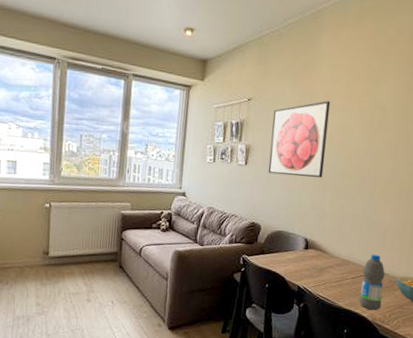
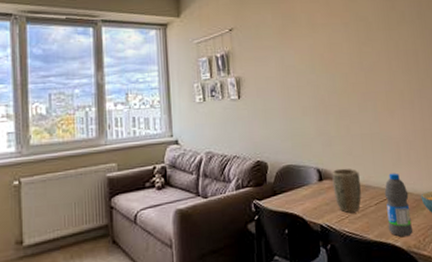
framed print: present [268,100,331,178] -> none [258,20,322,105]
plant pot: none [316,241,343,281] -> present [332,168,362,213]

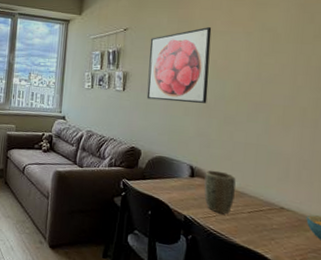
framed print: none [258,20,322,105] -> present [146,26,212,103]
water bottle: present [384,173,413,238] -> none [260,187,291,253]

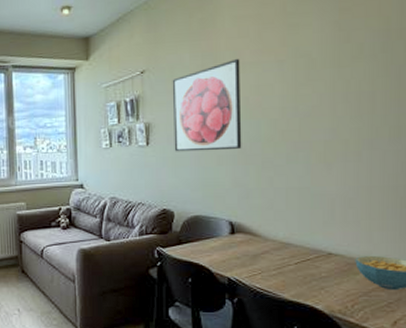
plant pot: present [204,170,236,214] -> none [246,223,279,269]

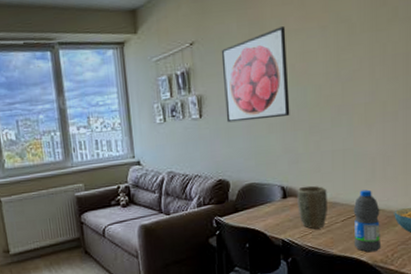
plant pot: none [246,223,279,269] -> present [297,185,327,229]
water bottle: none [308,232,340,301] -> present [353,189,382,253]

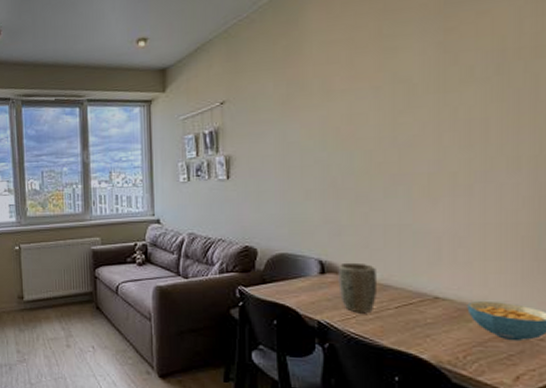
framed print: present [221,25,290,123] -> none [254,85,332,186]
water bottle: present [353,189,382,253] -> none [411,274,449,351]

